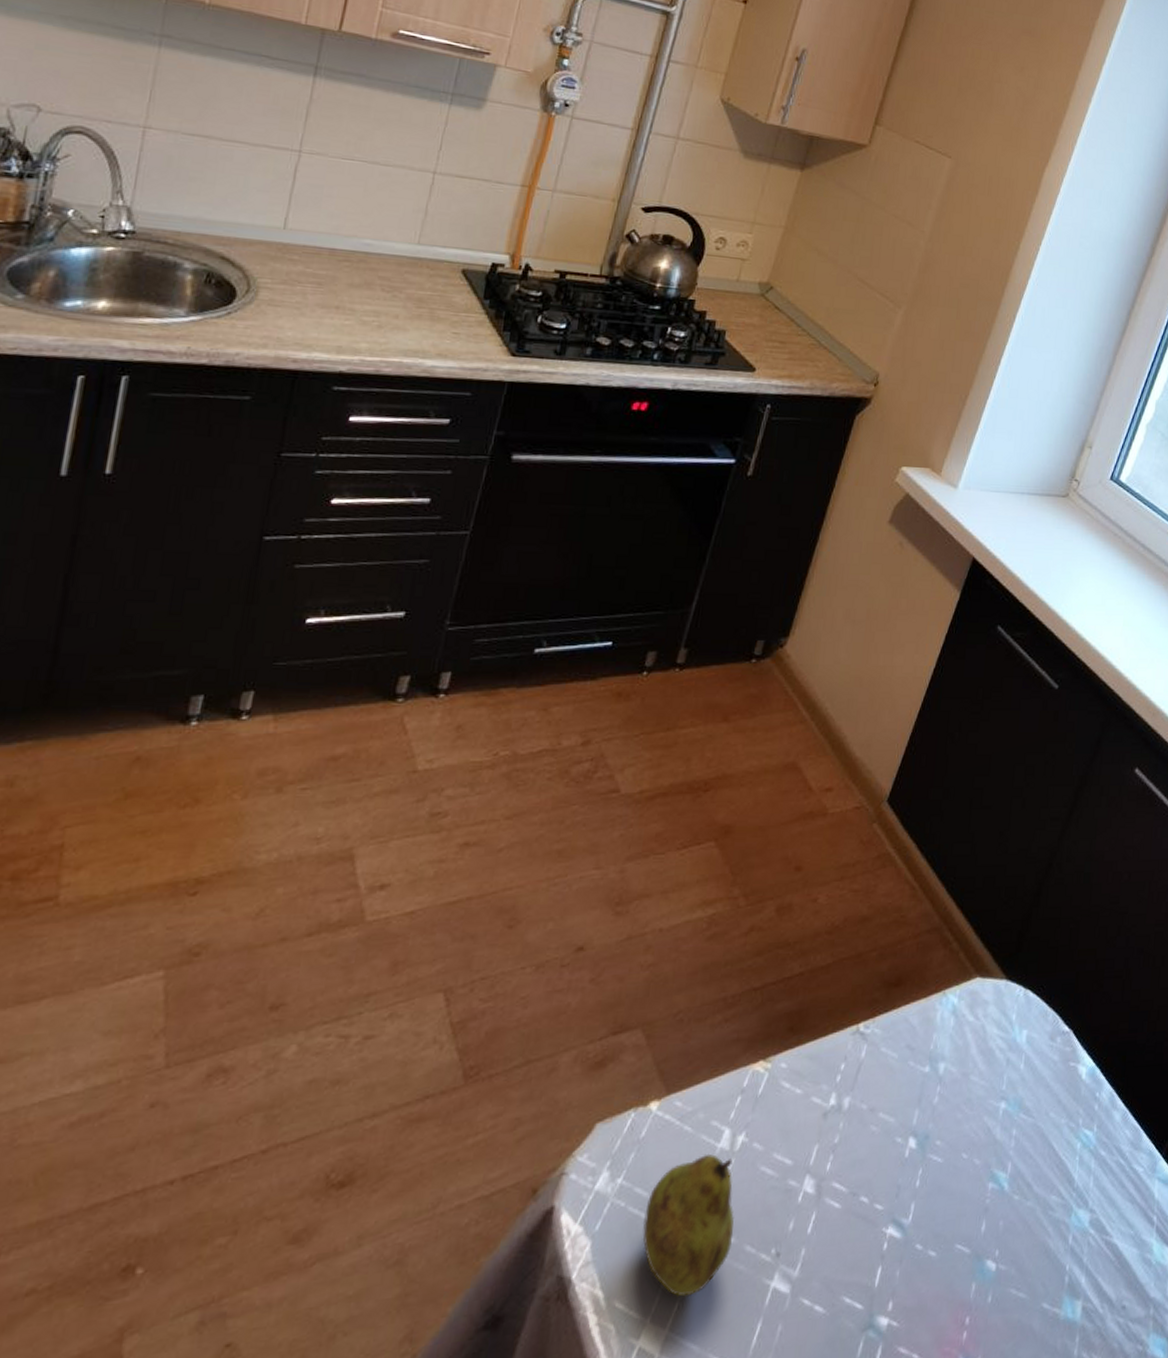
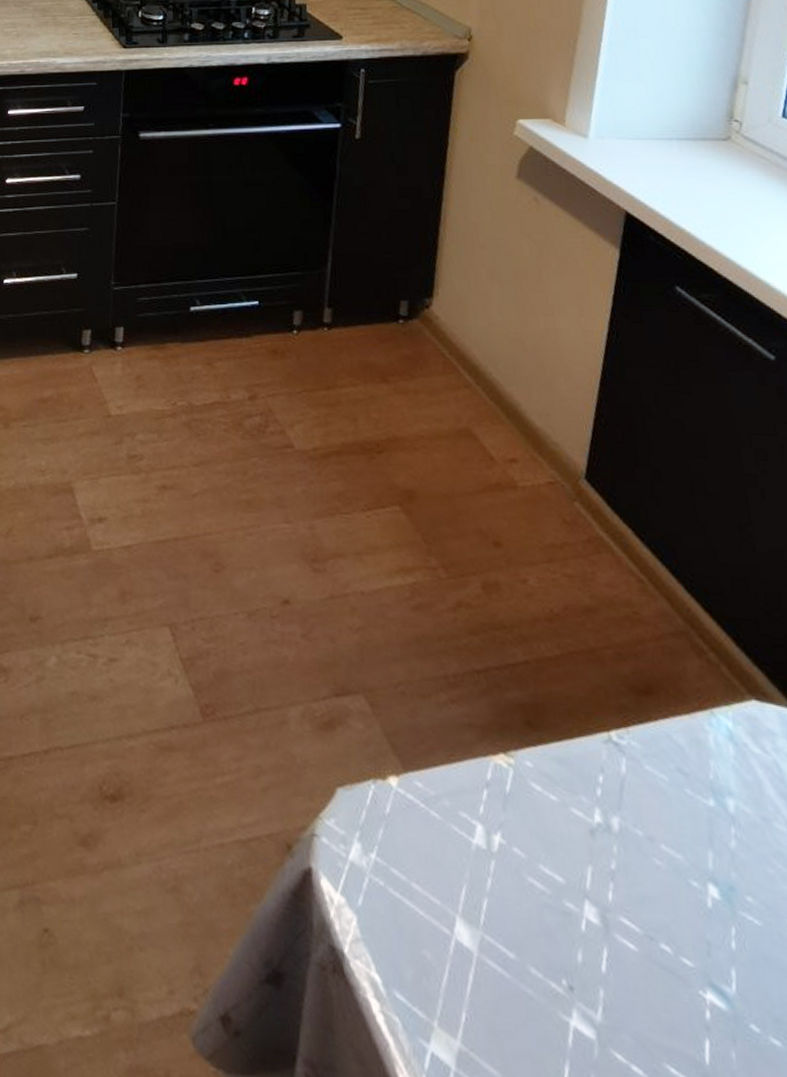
fruit: present [642,1153,734,1298] -> none [407,847,513,1009]

